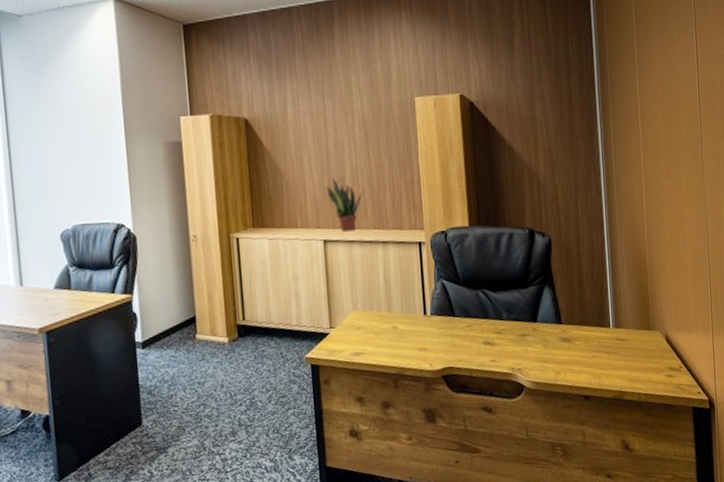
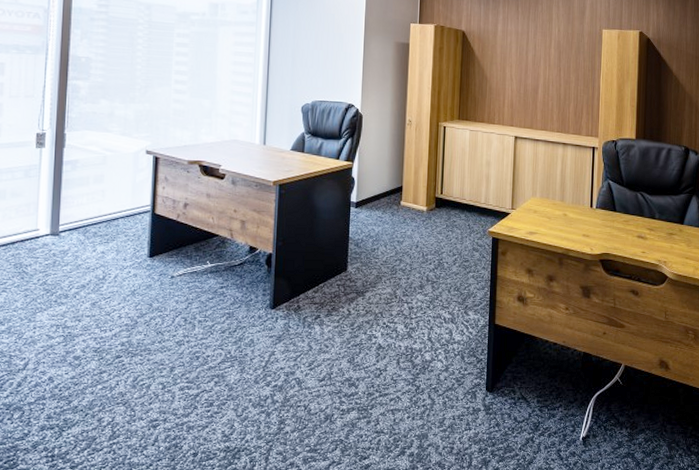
potted plant: present [327,179,365,233] -> none [522,87,553,133]

